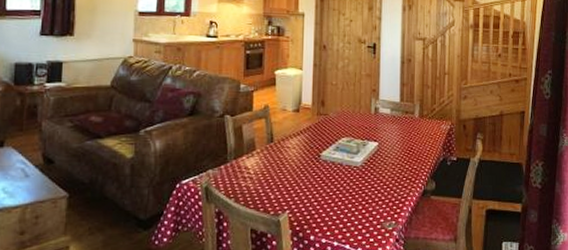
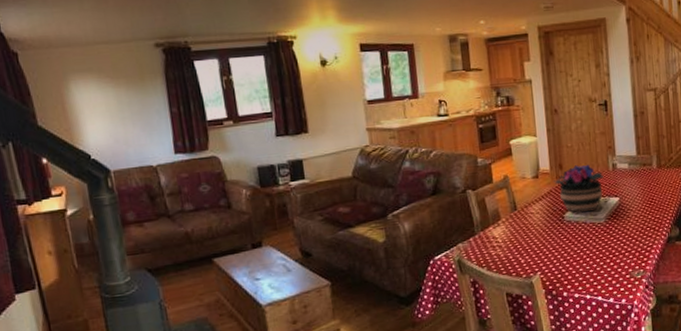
potted flower: none [313,104,365,152] -> present [553,164,604,212]

